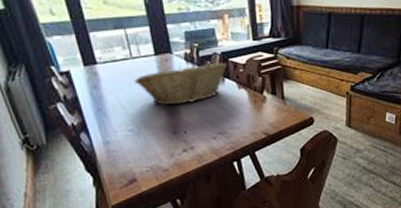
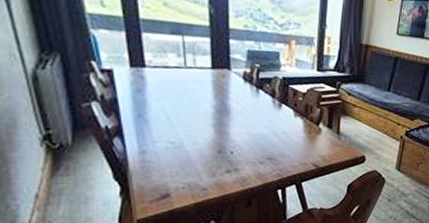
fruit basket: present [134,62,227,105] -> none [184,84,287,124]

